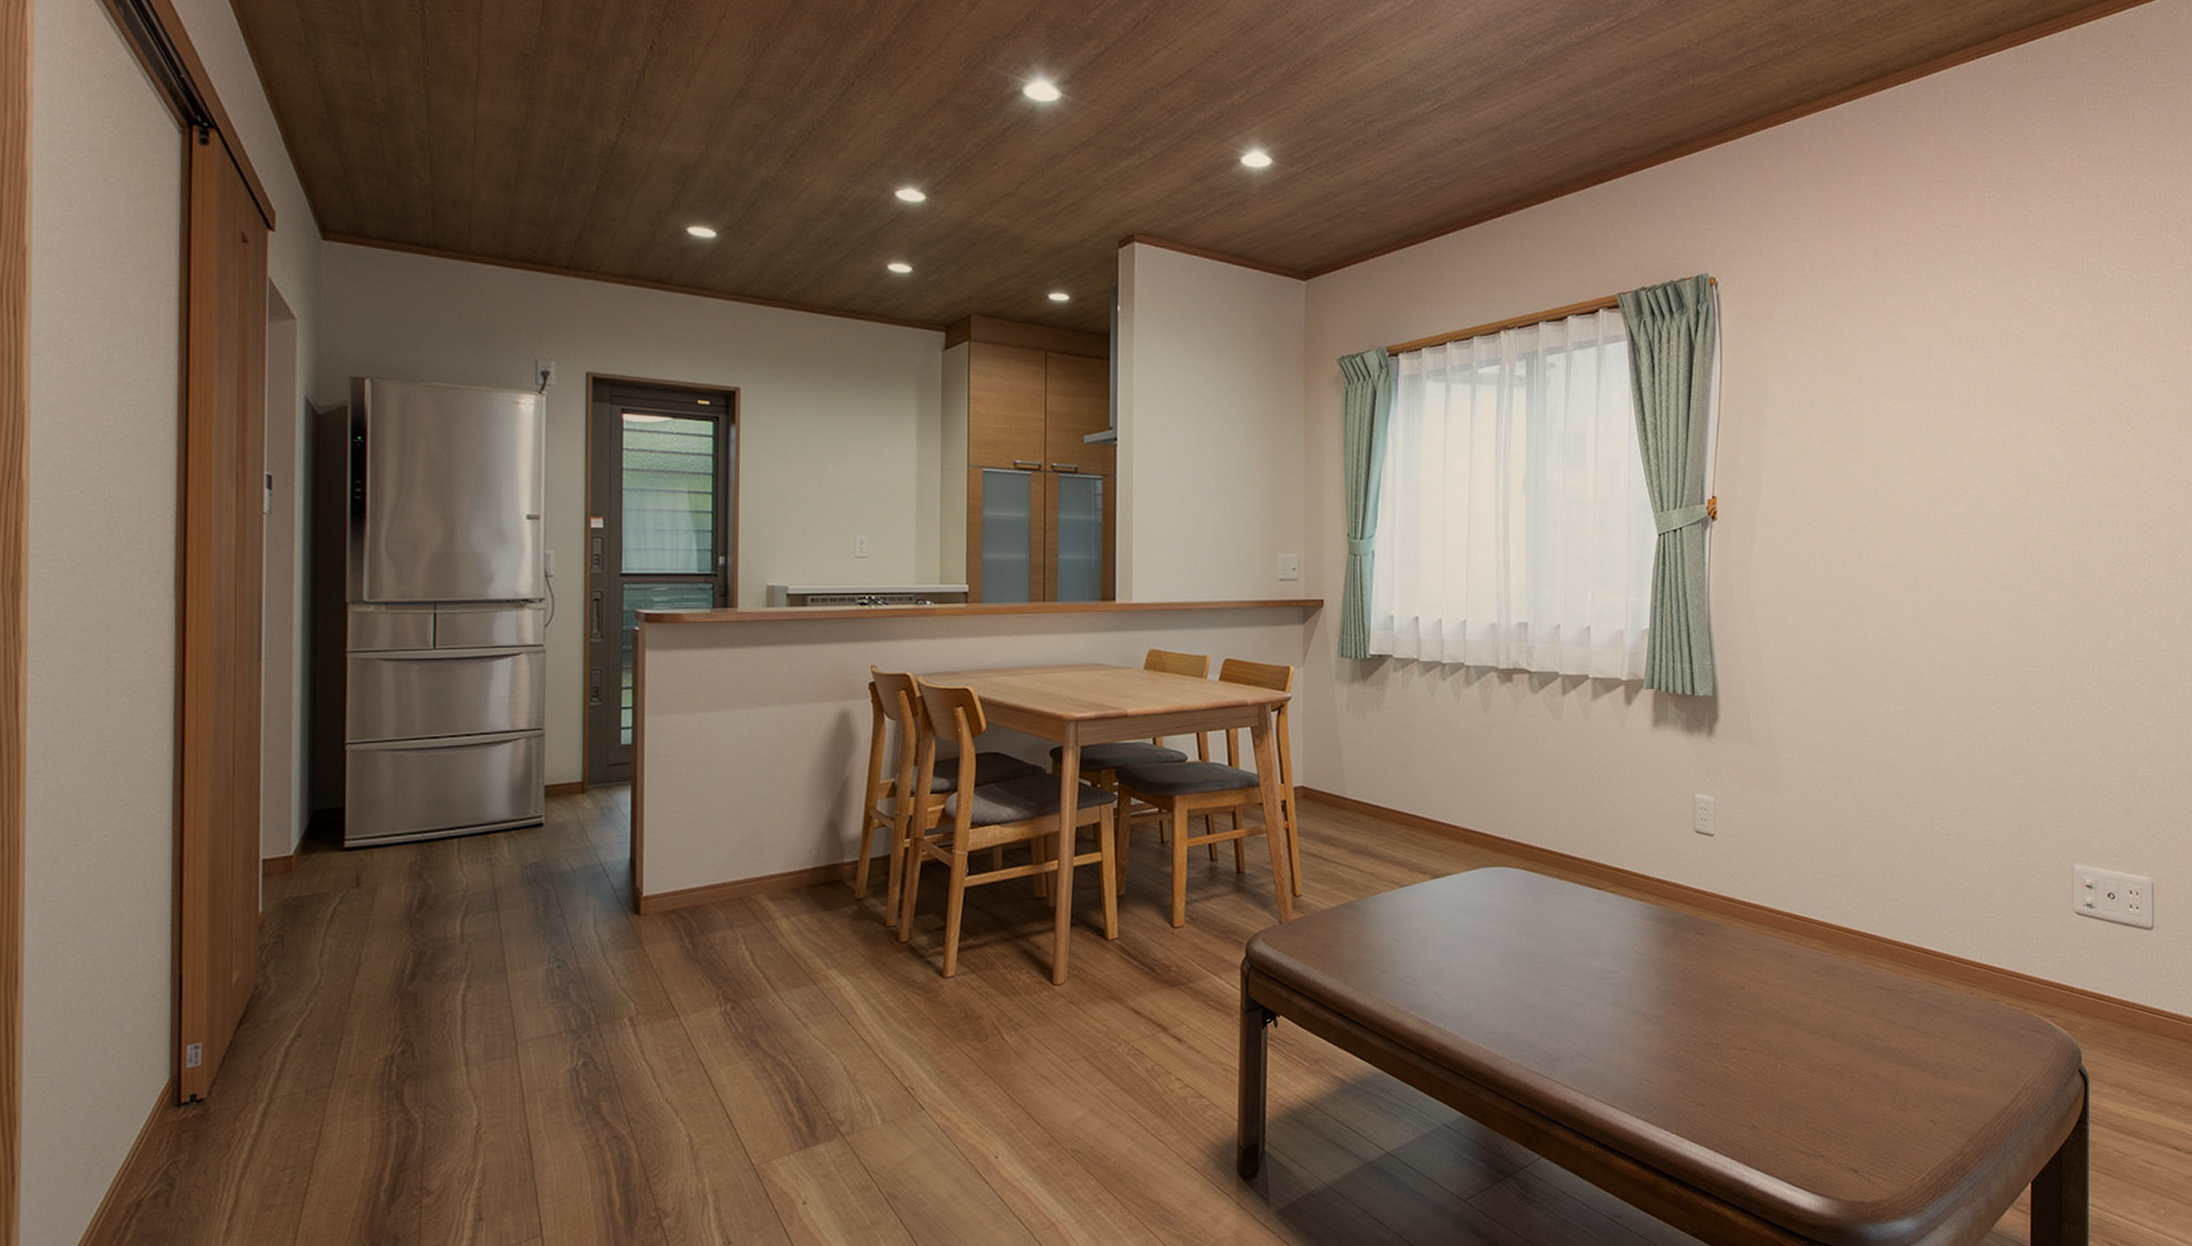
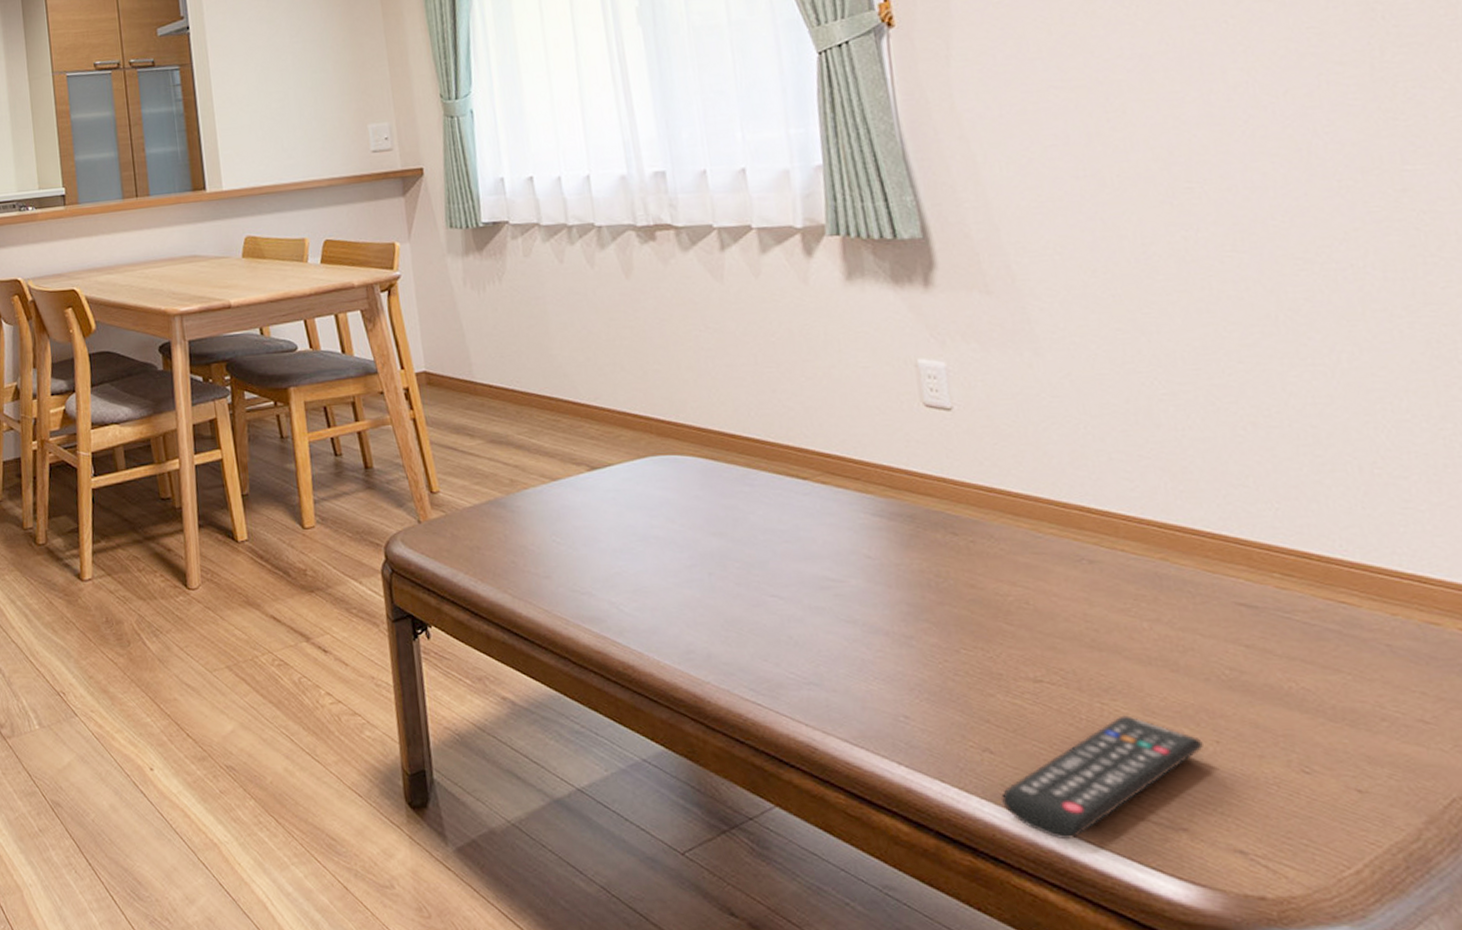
remote control: none [1705,1073,1842,1170] -> present [1001,715,1203,840]

